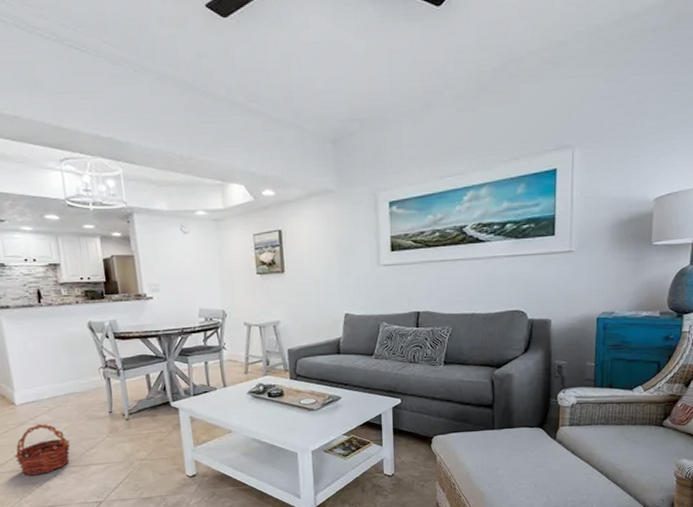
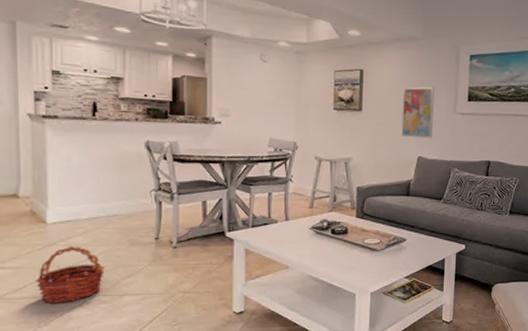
wall art: none [323,240,358,295] -> present [401,86,434,139]

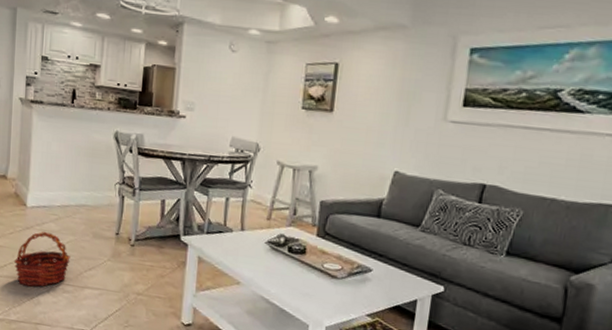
wall art: present [401,86,434,139] -> none [376,86,422,151]

